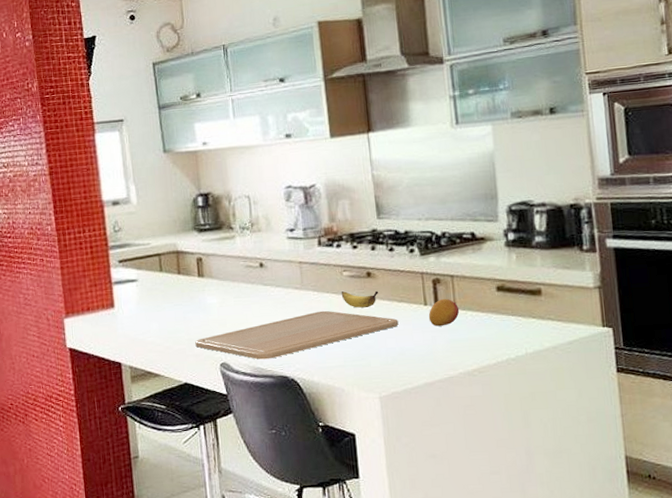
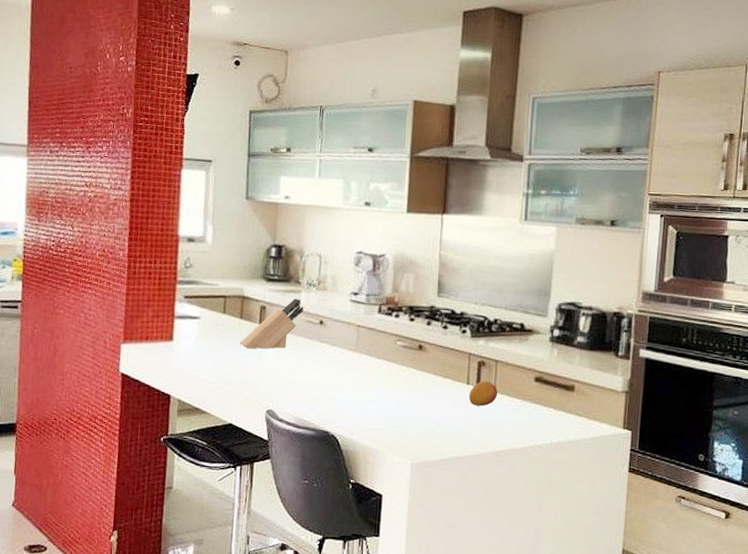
knife block: none [182,244,241,304] -> present [240,298,304,349]
chopping board: present [195,310,399,360] -> none [245,374,440,413]
banana: present [341,291,379,308] -> none [392,359,427,379]

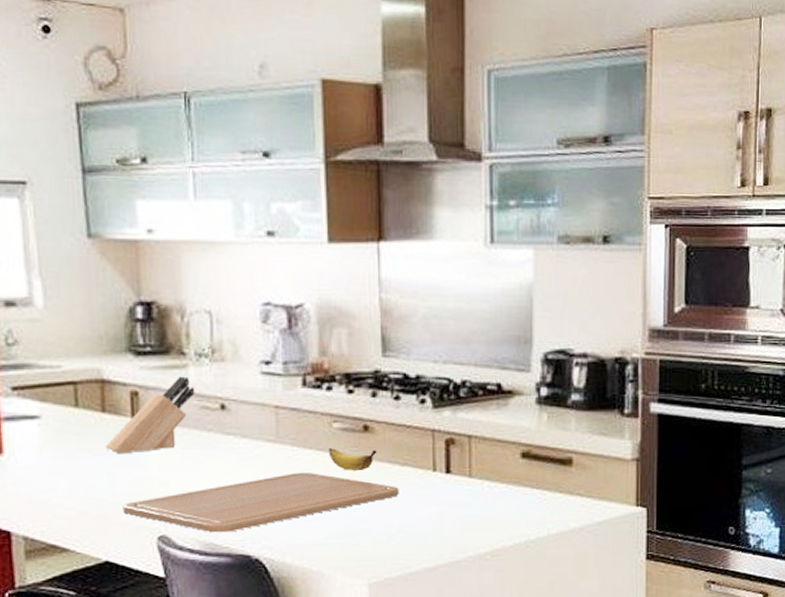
chopping board: none [245,374,440,413] -> present [123,472,399,533]
banana: none [392,359,427,379] -> present [328,448,377,472]
fruit: present [468,380,498,406] -> none [437,463,475,498]

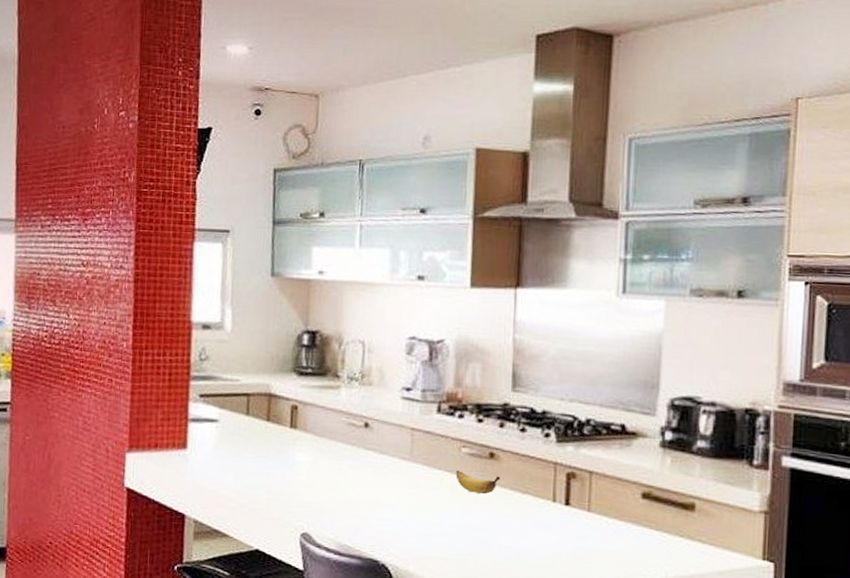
knife block: present [106,376,195,454] -> none [267,396,345,458]
chopping board: present [123,472,399,533] -> none [275,489,519,537]

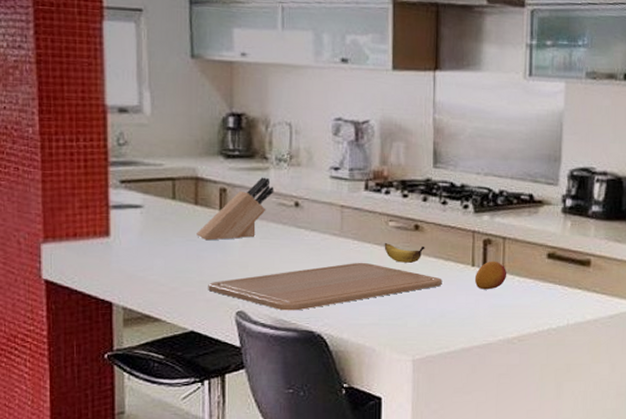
knife block: none [267,396,345,458] -> present [197,177,274,241]
chopping board: none [275,489,519,537] -> present [208,262,442,311]
fruit: none [555,497,594,530] -> present [474,261,507,290]

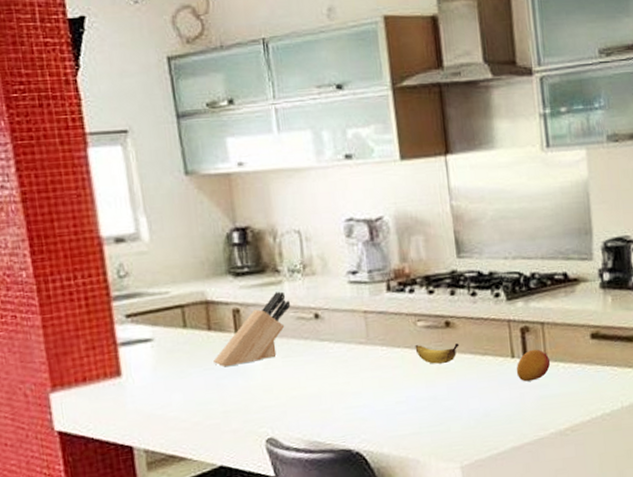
chopping board: present [208,262,442,311] -> none [232,368,482,432]

